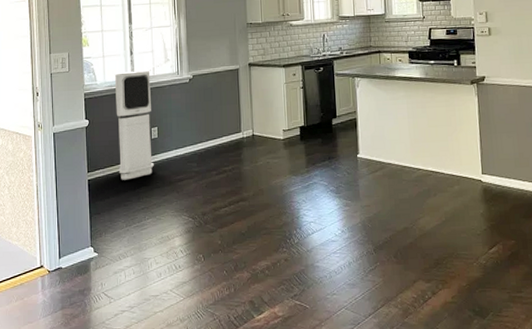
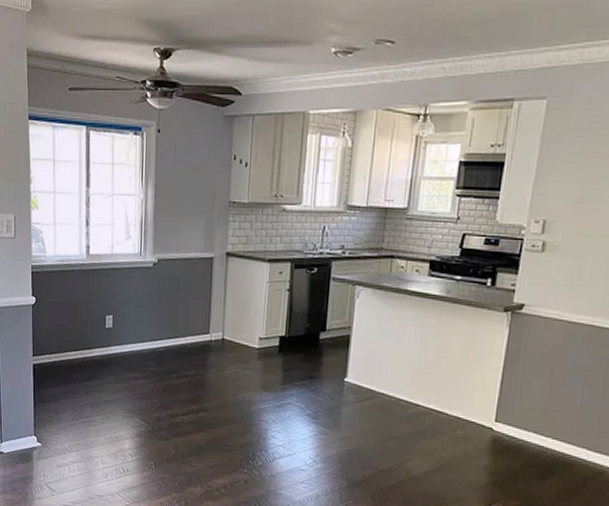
air purifier: present [114,70,155,180] -> none [66,244,108,371]

